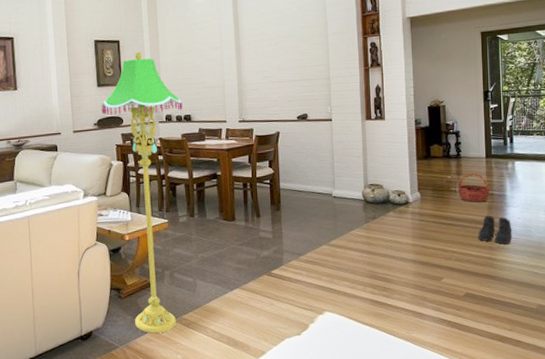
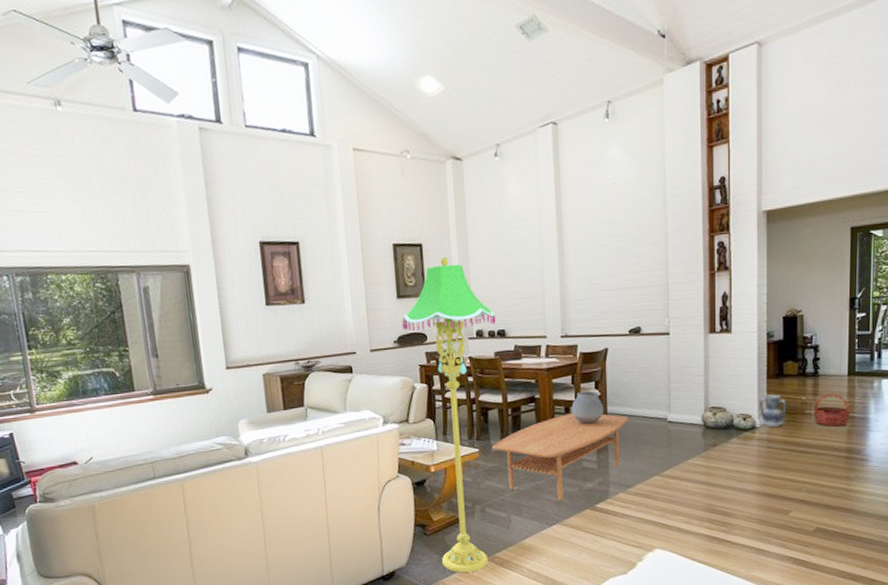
coffee table: none [180,189,299,268] -> present [492,413,629,502]
ceramic pot: none [249,169,278,199] -> present [571,391,605,425]
ceramic jug: none [411,173,435,203] -> present [760,394,787,428]
boots: present [478,215,512,244] -> none [834,441,874,474]

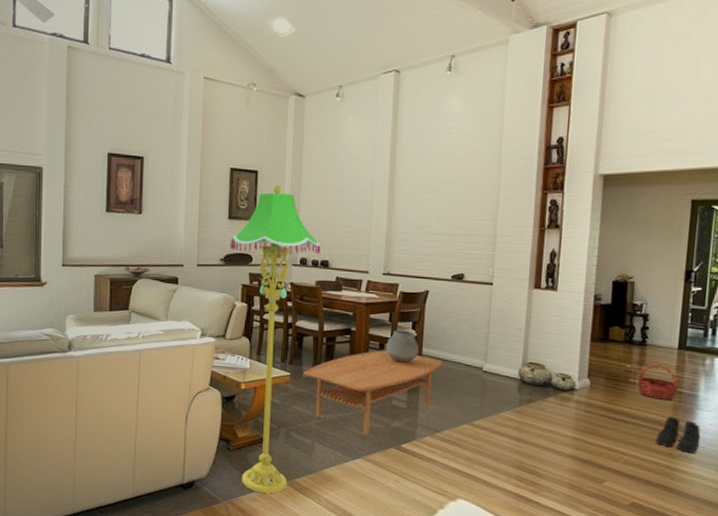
ceramic jug: present [760,394,787,428] -> none [580,357,610,392]
boots: none [834,441,874,474] -> present [656,416,701,453]

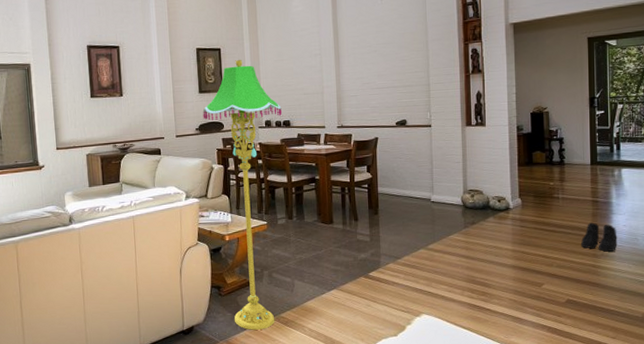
coffee table: present [304,350,443,436] -> none [279,193,397,269]
ceramic pot: present [386,330,420,364] -> none [347,174,376,203]
basket: present [636,364,680,400] -> none [559,180,596,210]

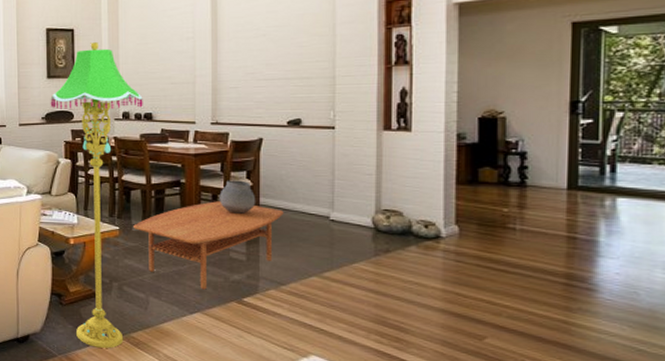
coffee table: none [279,193,397,269] -> present [133,201,284,290]
ceramic pot: none [347,174,376,203] -> present [219,180,256,215]
boots: present [581,222,618,252] -> none [547,265,605,306]

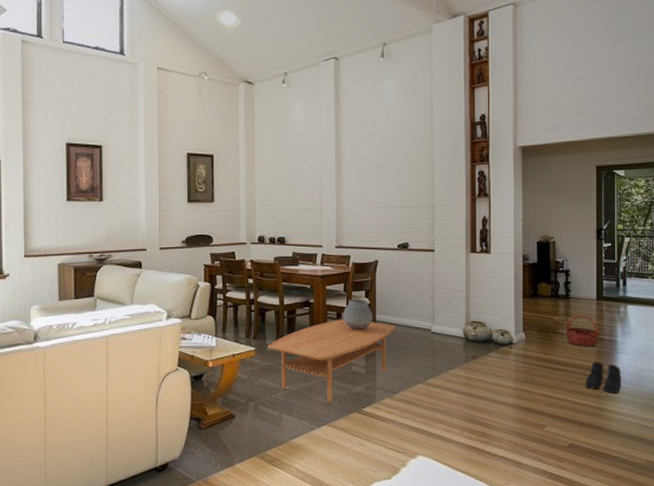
floor lamp: present [50,42,143,348] -> none [190,169,277,469]
basket: none [516,208,573,247] -> present [564,315,601,347]
boots: none [547,265,605,306] -> present [585,361,622,393]

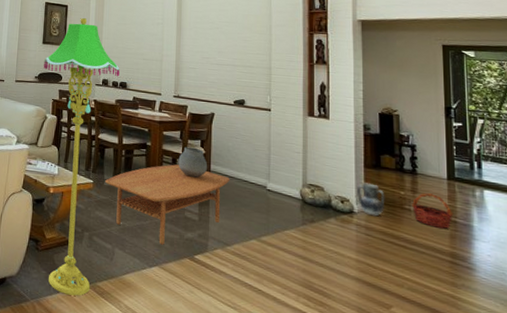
floor lamp: none [190,169,277,469] -> present [43,18,120,296]
ceramic jug: none [516,313,541,344] -> present [357,182,385,217]
boots: present [585,361,622,393] -> none [437,244,481,284]

